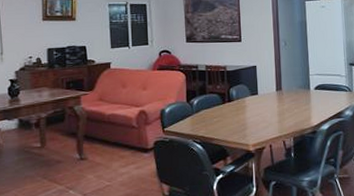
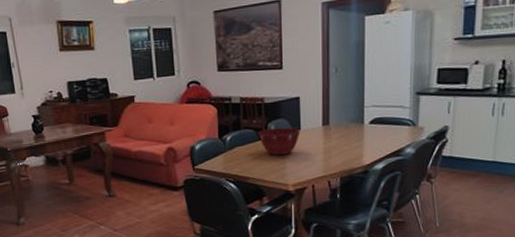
mixing bowl: none [221,92,258,118] -> present [257,127,301,156]

